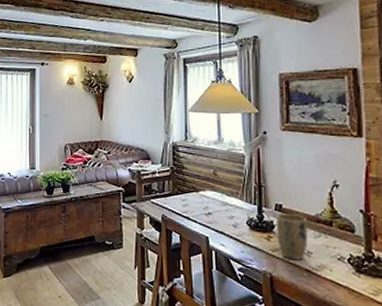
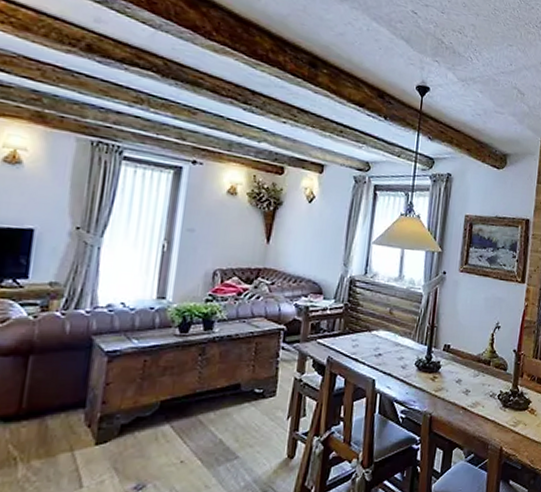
plant pot: present [276,213,308,260] -> none [441,354,470,399]

